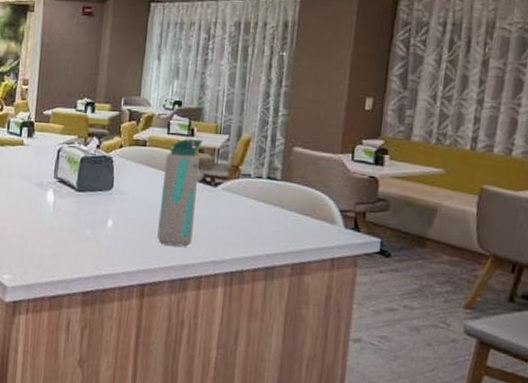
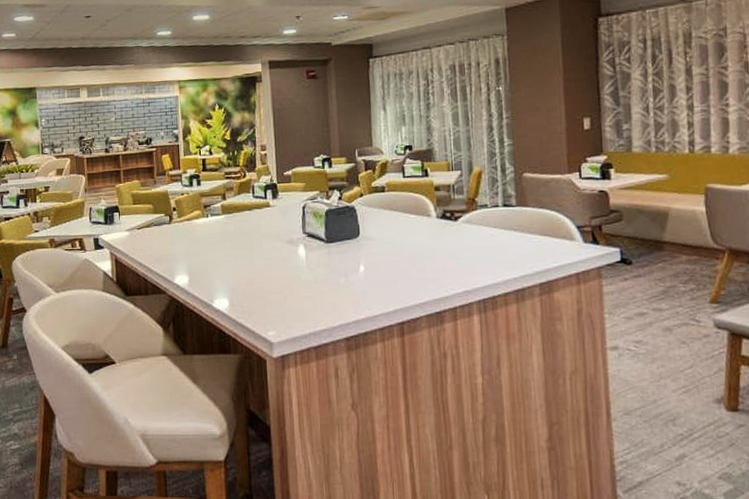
water bottle: present [157,138,202,247] -> none [405,178,442,282]

